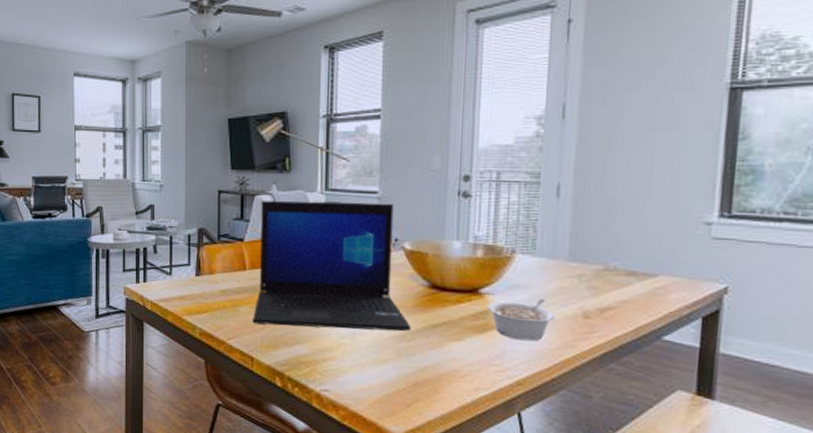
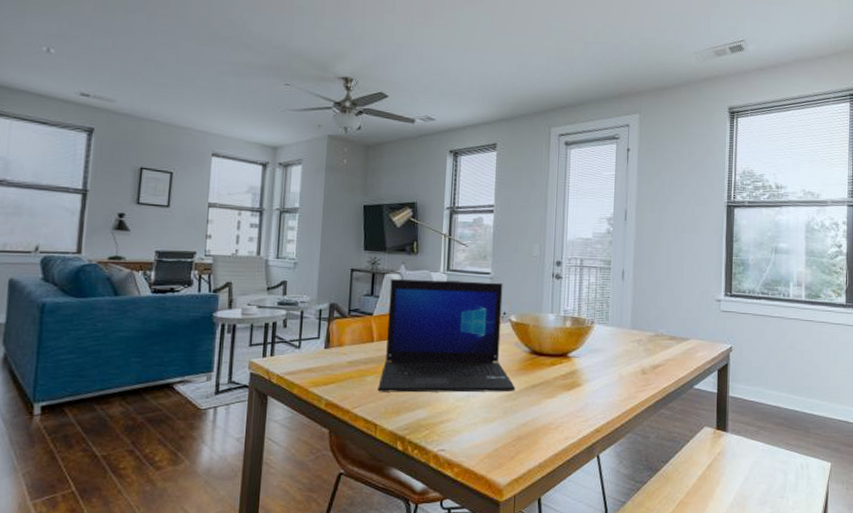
legume: present [487,299,555,341] -> none [574,360,623,395]

